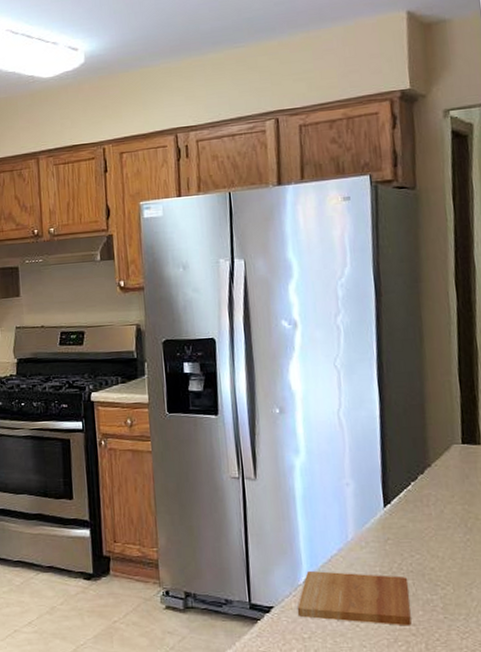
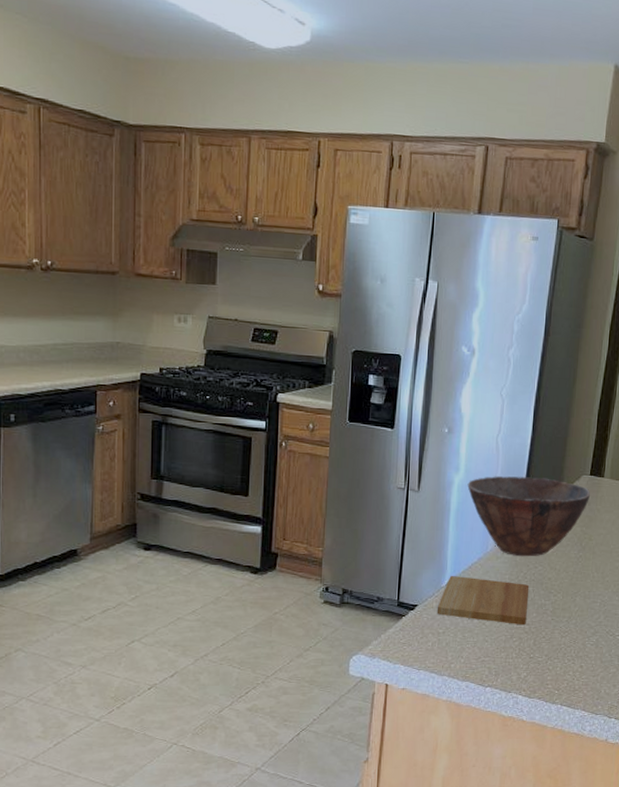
bowl: none [311,452,467,545] -> present [467,476,590,557]

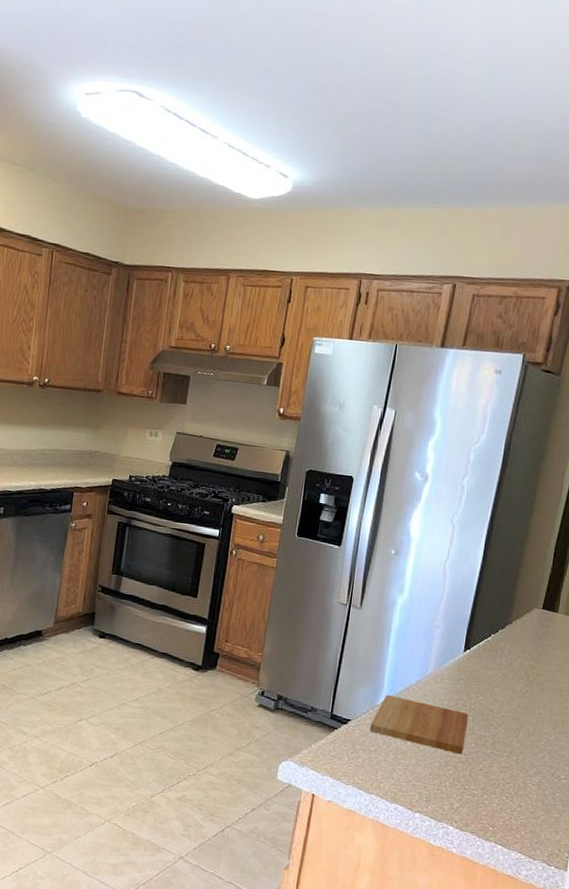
bowl: present [467,476,590,557] -> none [410,600,541,686]

